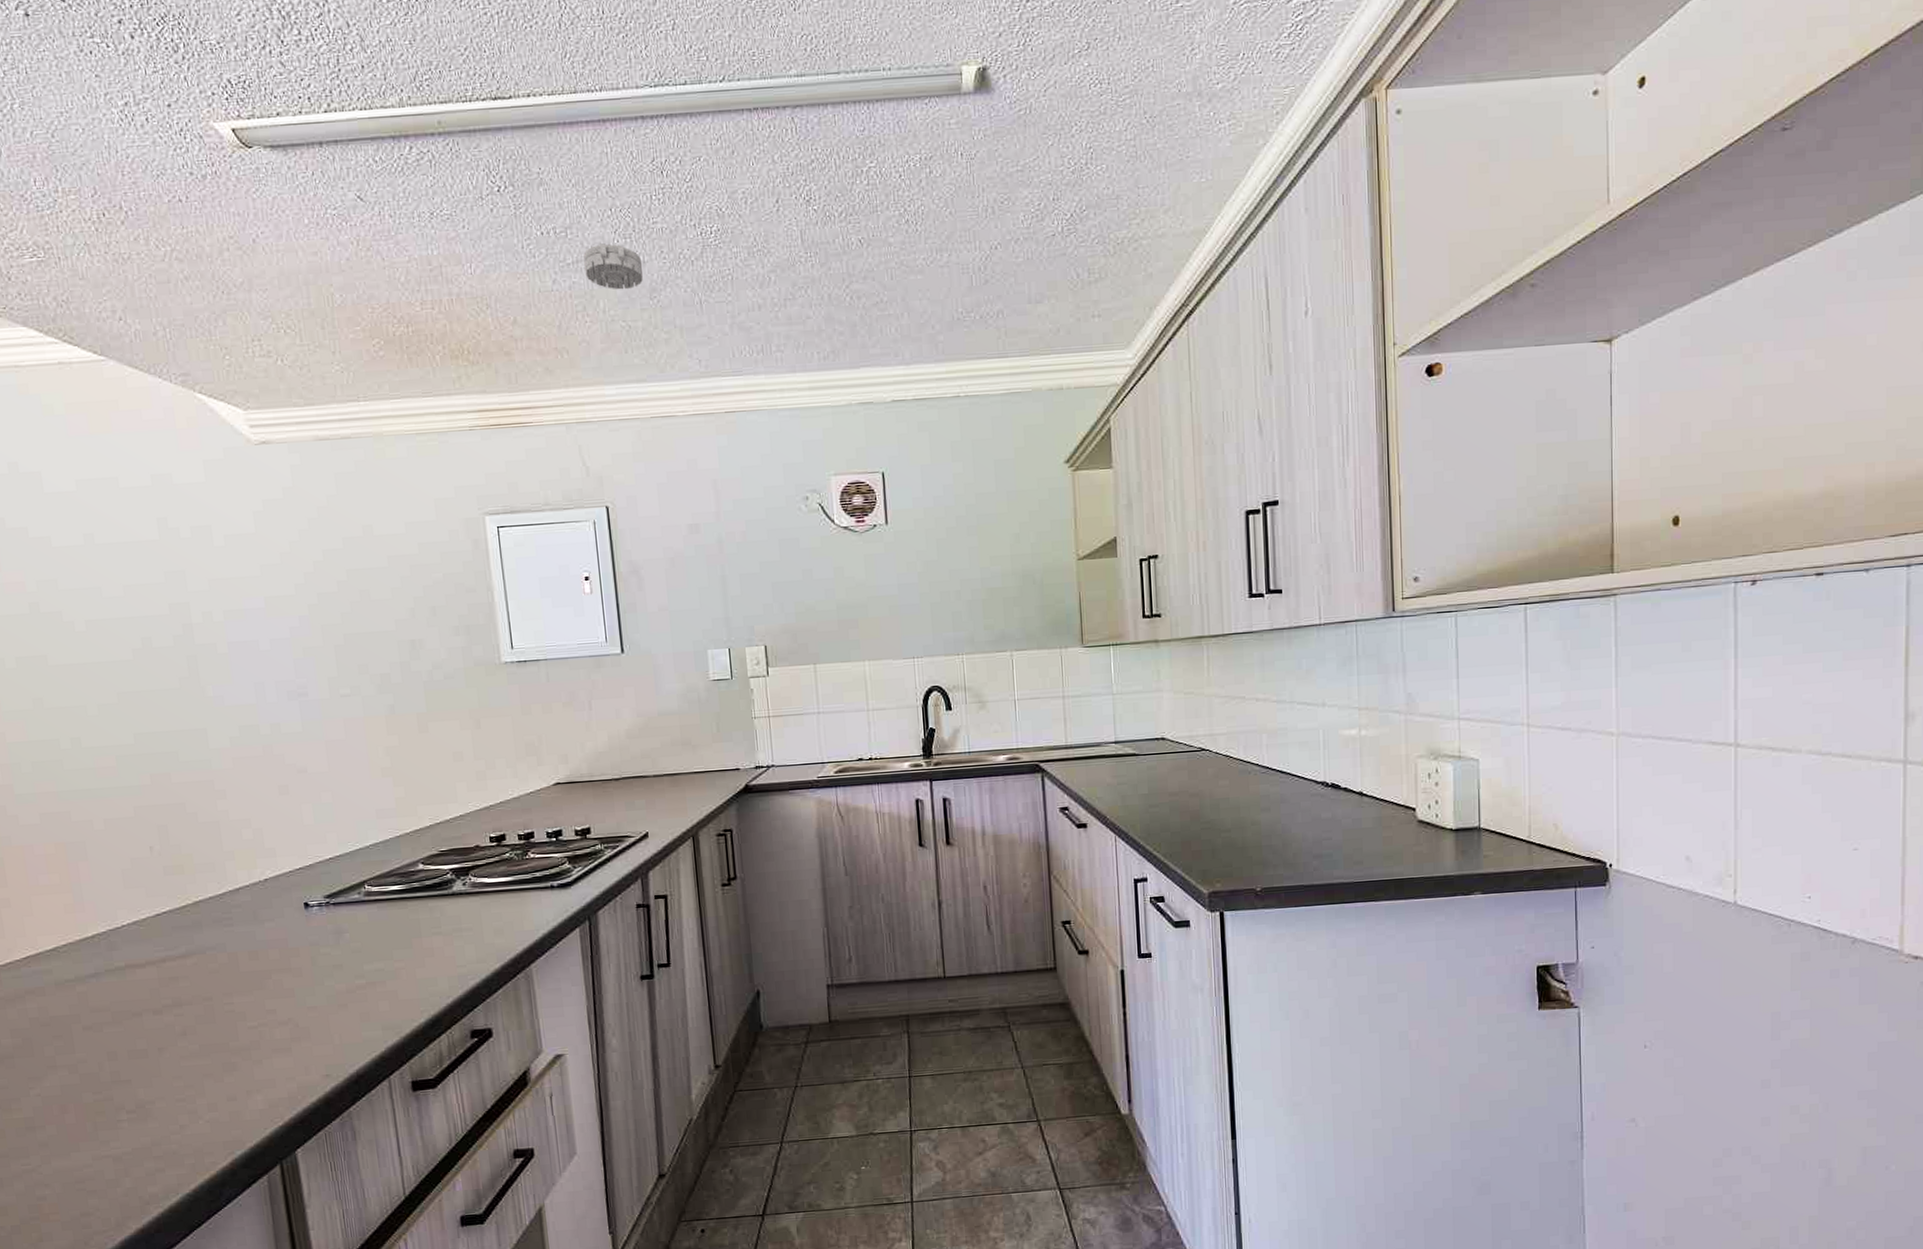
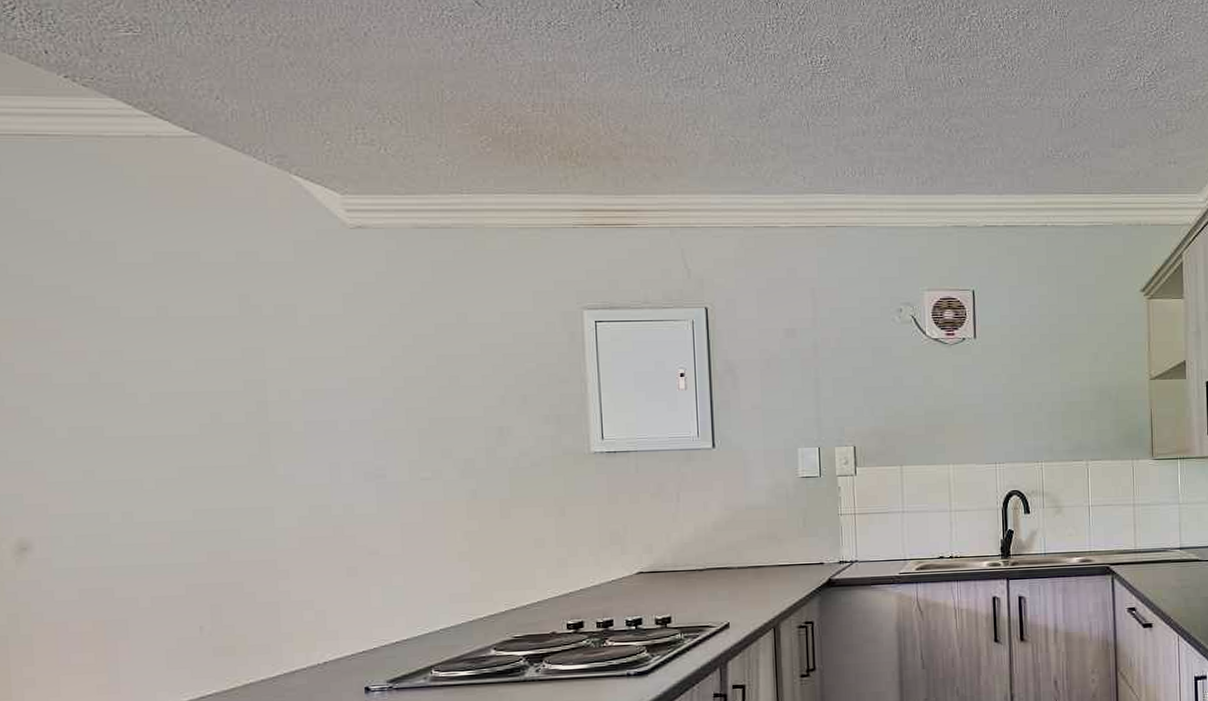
smoke detector: present [583,243,644,290] -> none [697,64,754,108]

